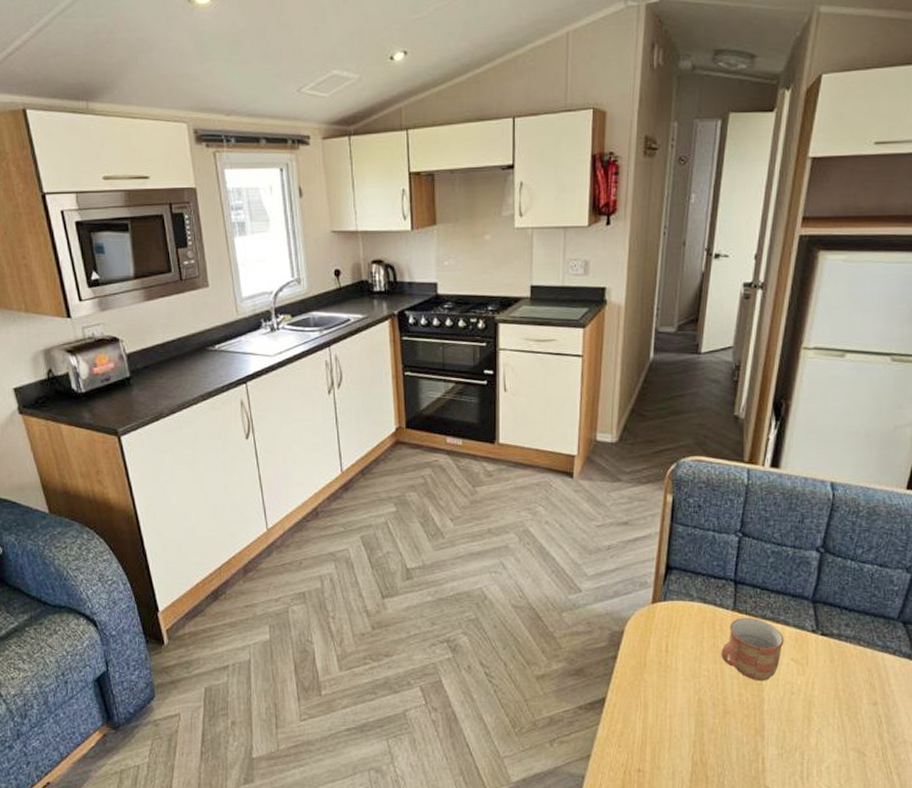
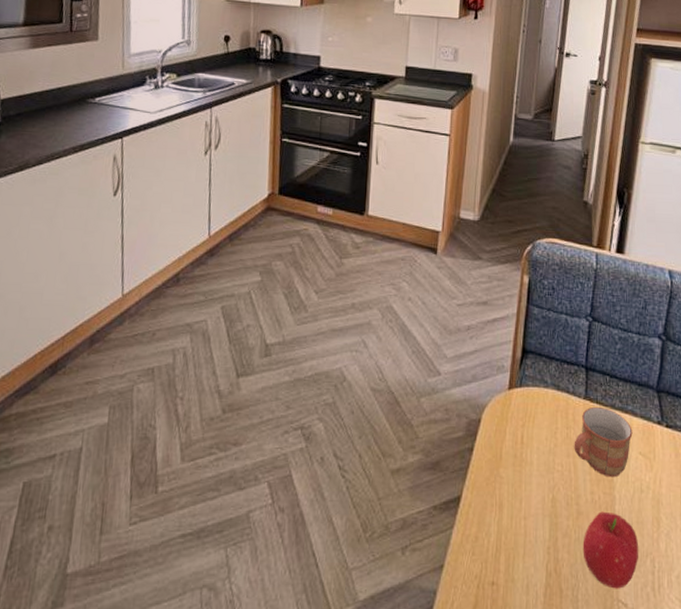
fruit: none [729,711,788,777] -> present [583,511,639,589]

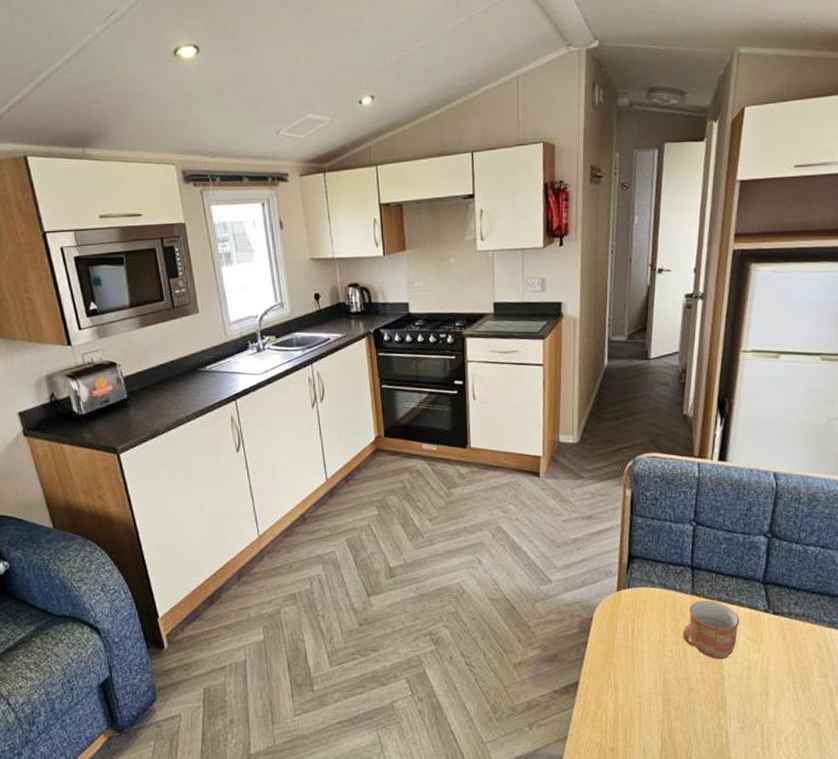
fruit: present [583,511,639,589] -> none [694,688,749,750]

